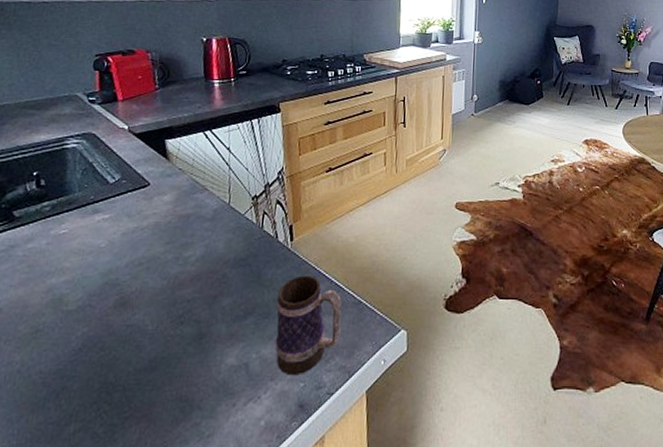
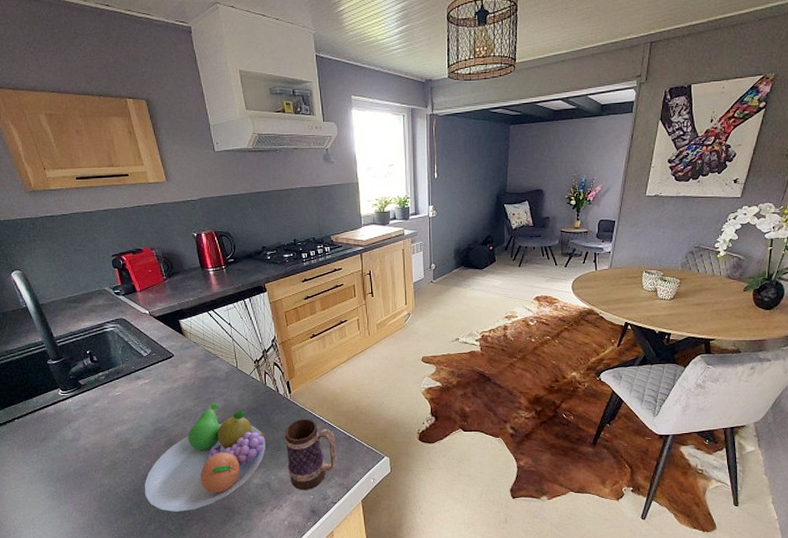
fruit bowl: none [70,249,252,405] -> present [145,402,266,512]

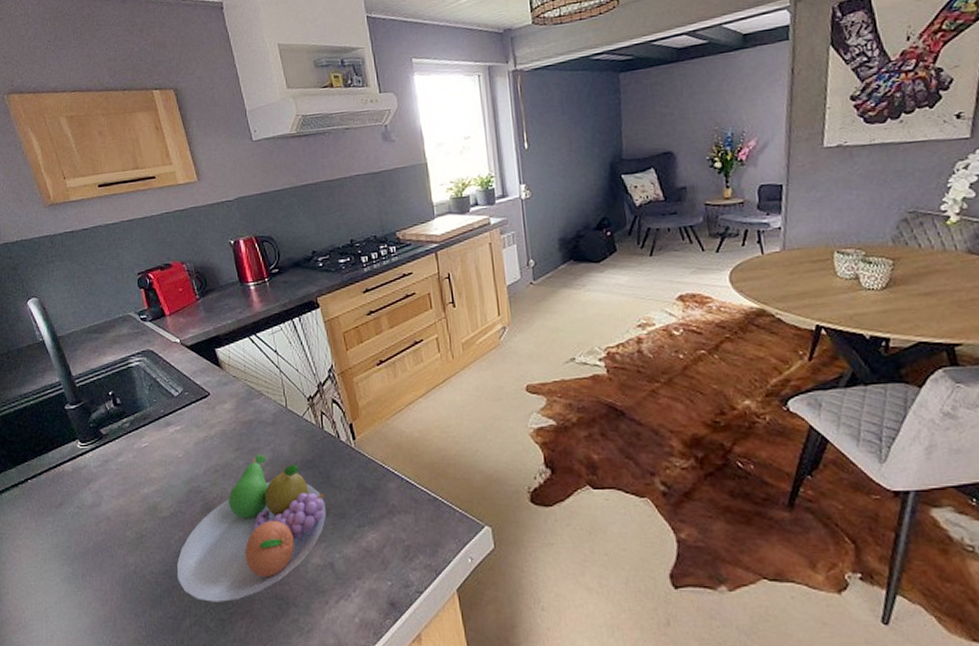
mug: present [285,419,337,491] -> none [350,474,421,575]

